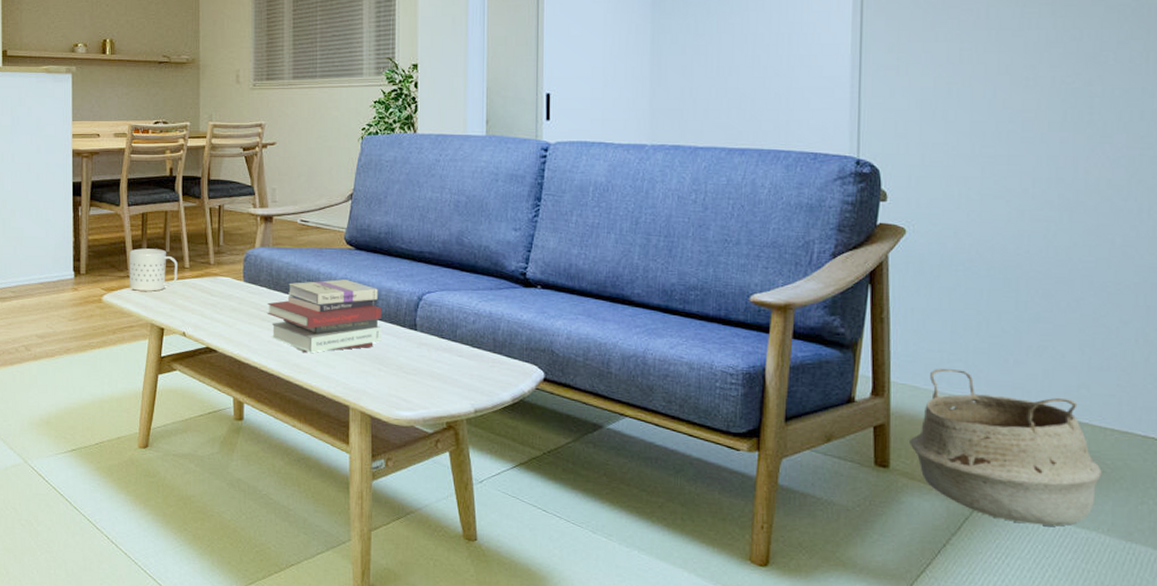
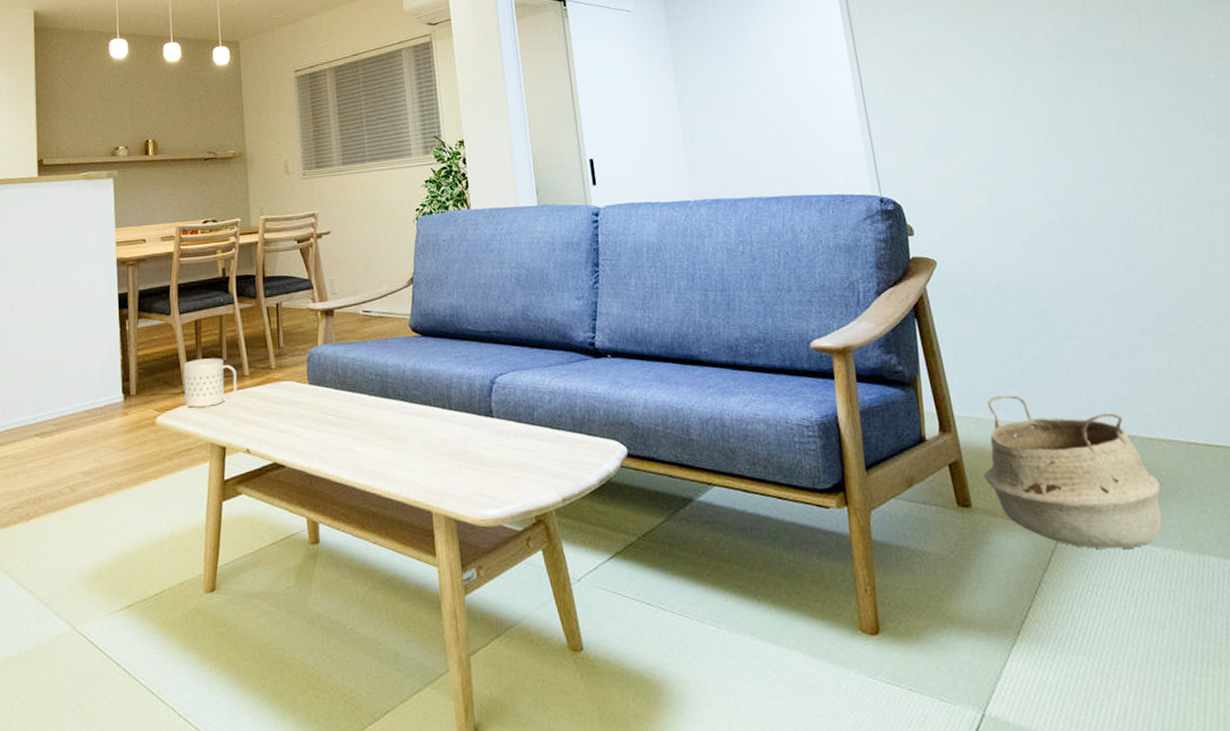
books: present [266,279,383,353] -> none [335,370,458,456]

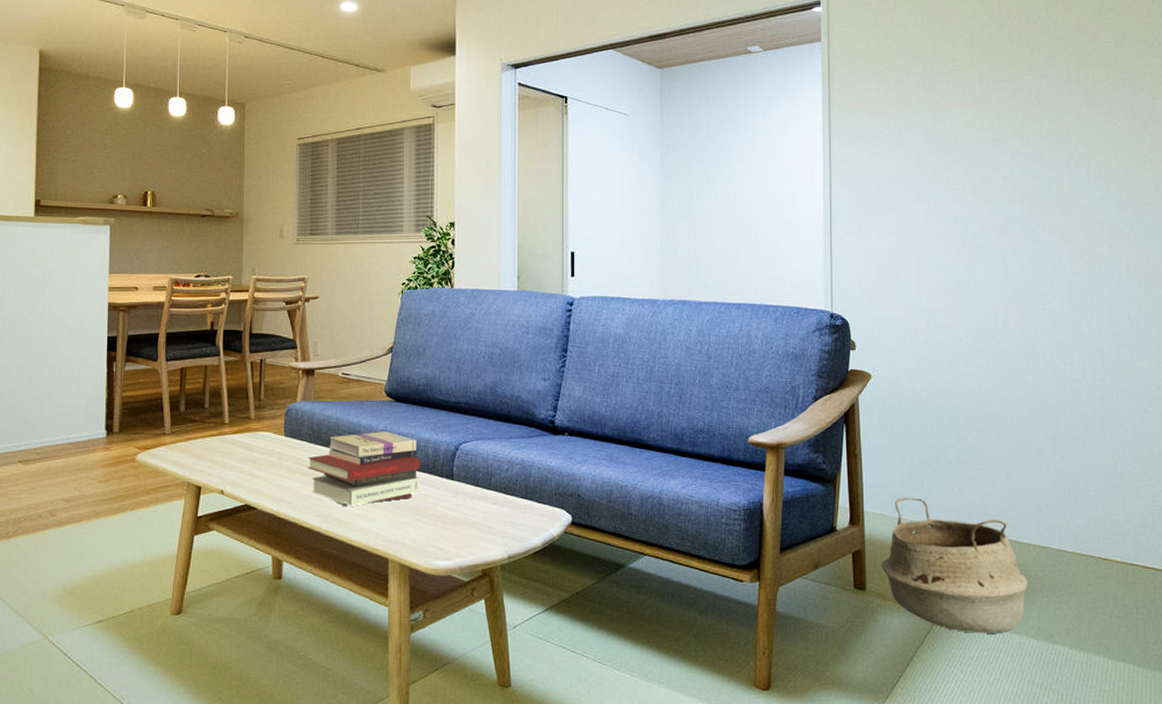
mug: present [183,358,237,408] -> none [165,404,217,449]
books: none [335,370,458,456] -> present [307,431,421,506]

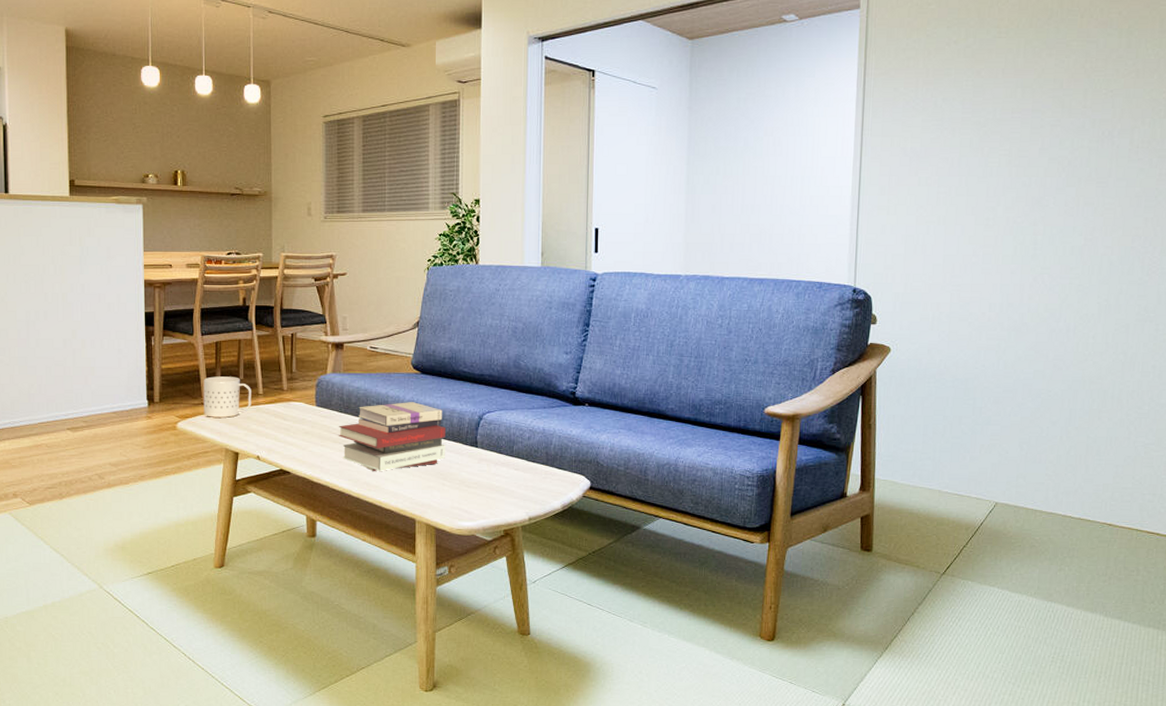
mug: none [165,404,217,449] -> present [203,376,251,418]
woven basket: present [881,497,1028,634] -> none [888,465,1032,592]

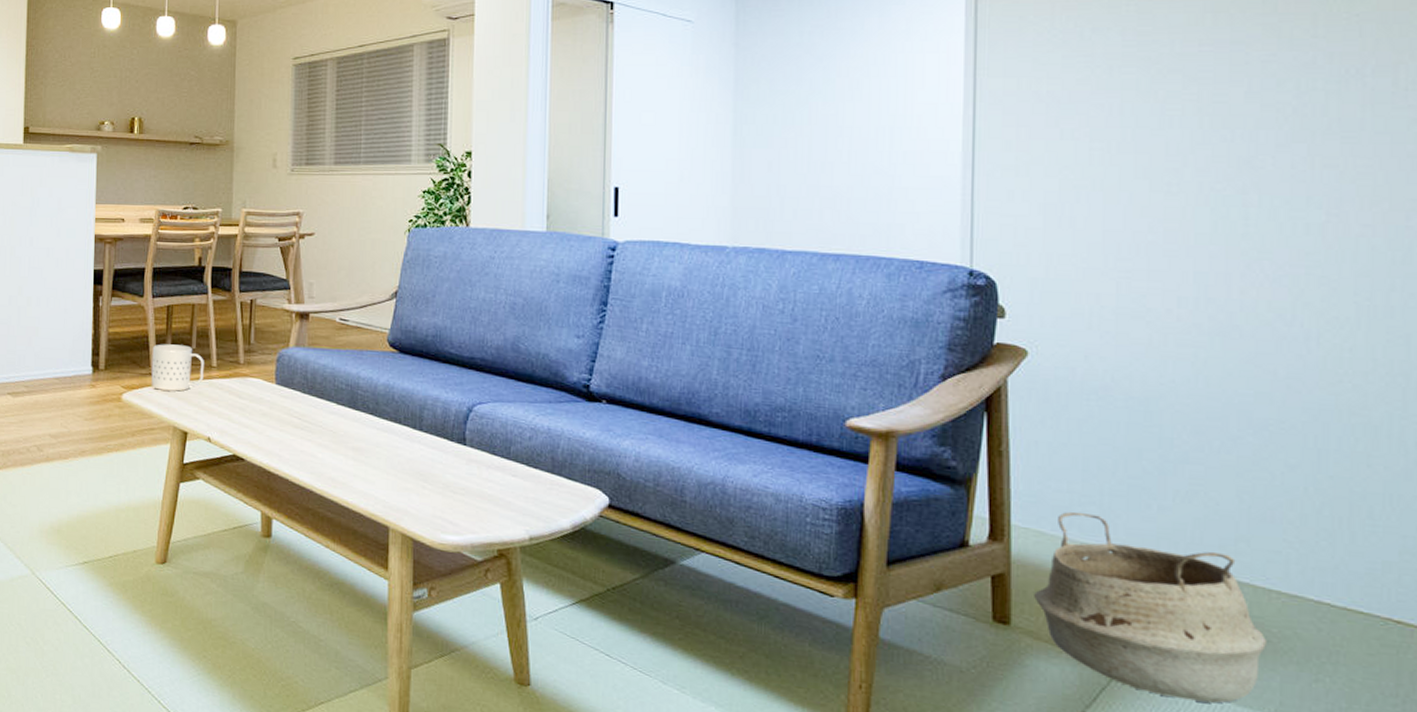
books: present [338,402,446,471] -> none [300,385,428,466]
woven basket: none [888,465,1032,592] -> present [1034,511,1266,704]

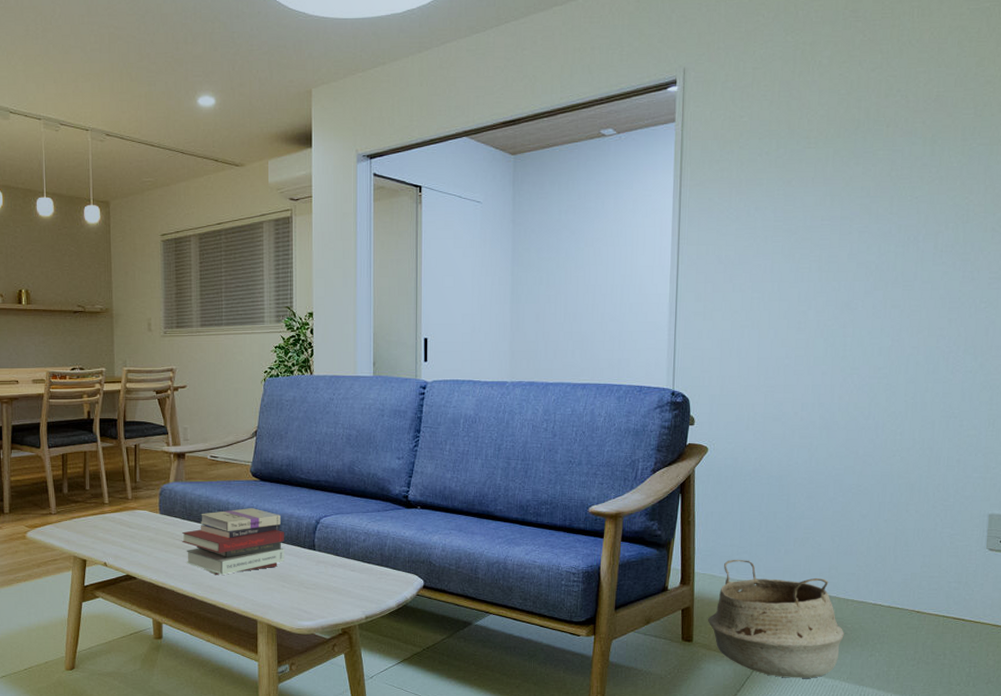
mug: present [151,344,204,391] -> none [51,487,98,527]
books: none [300,385,428,466] -> present [181,508,285,575]

